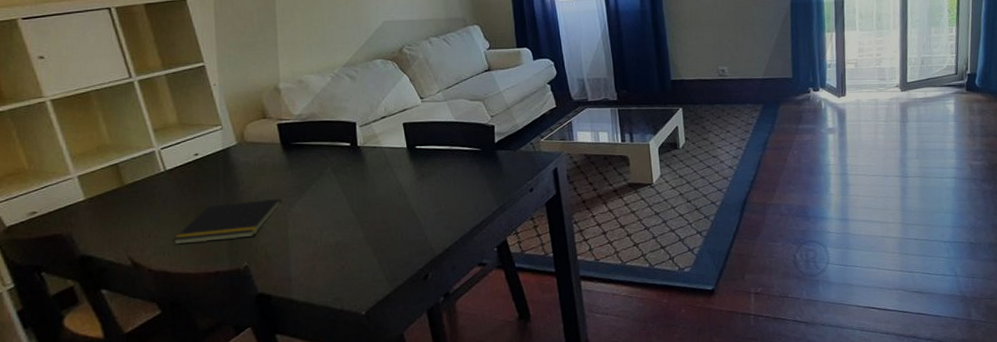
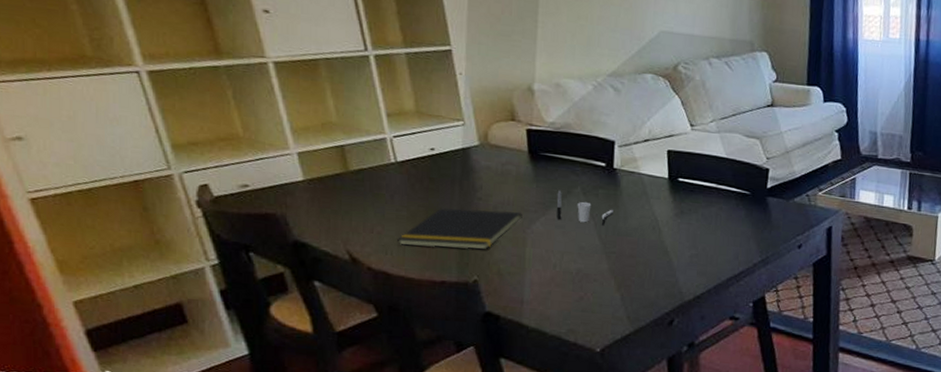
cup: none [310,173,362,200] -> present [556,190,613,226]

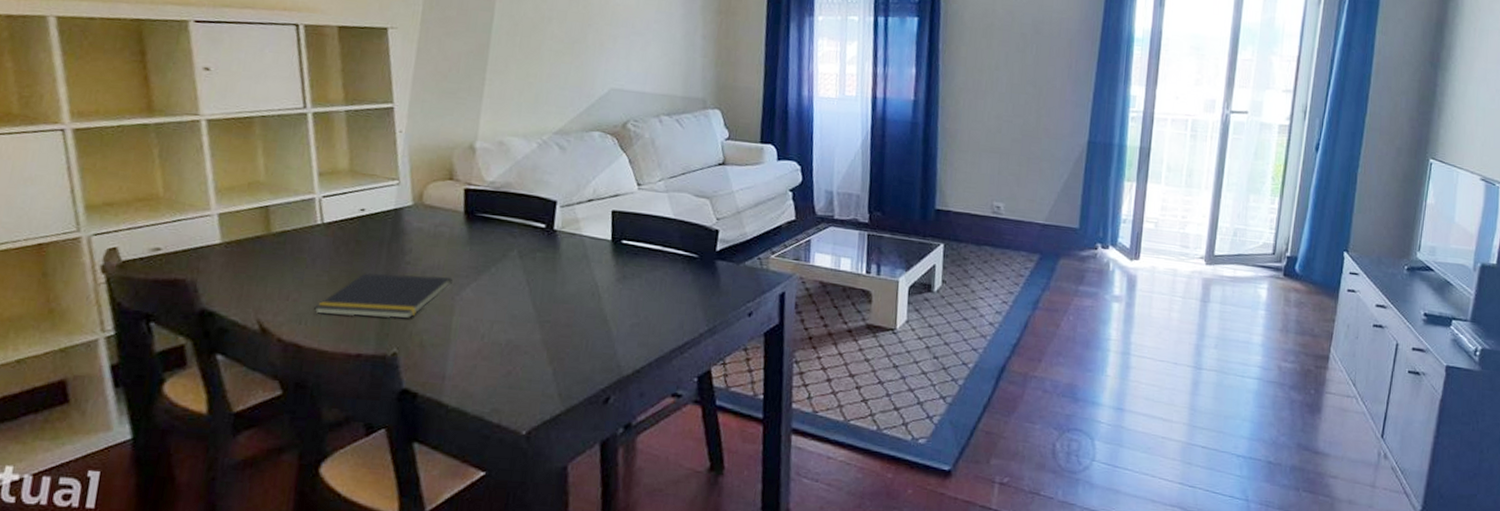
cup: present [556,190,613,226] -> none [489,253,551,292]

